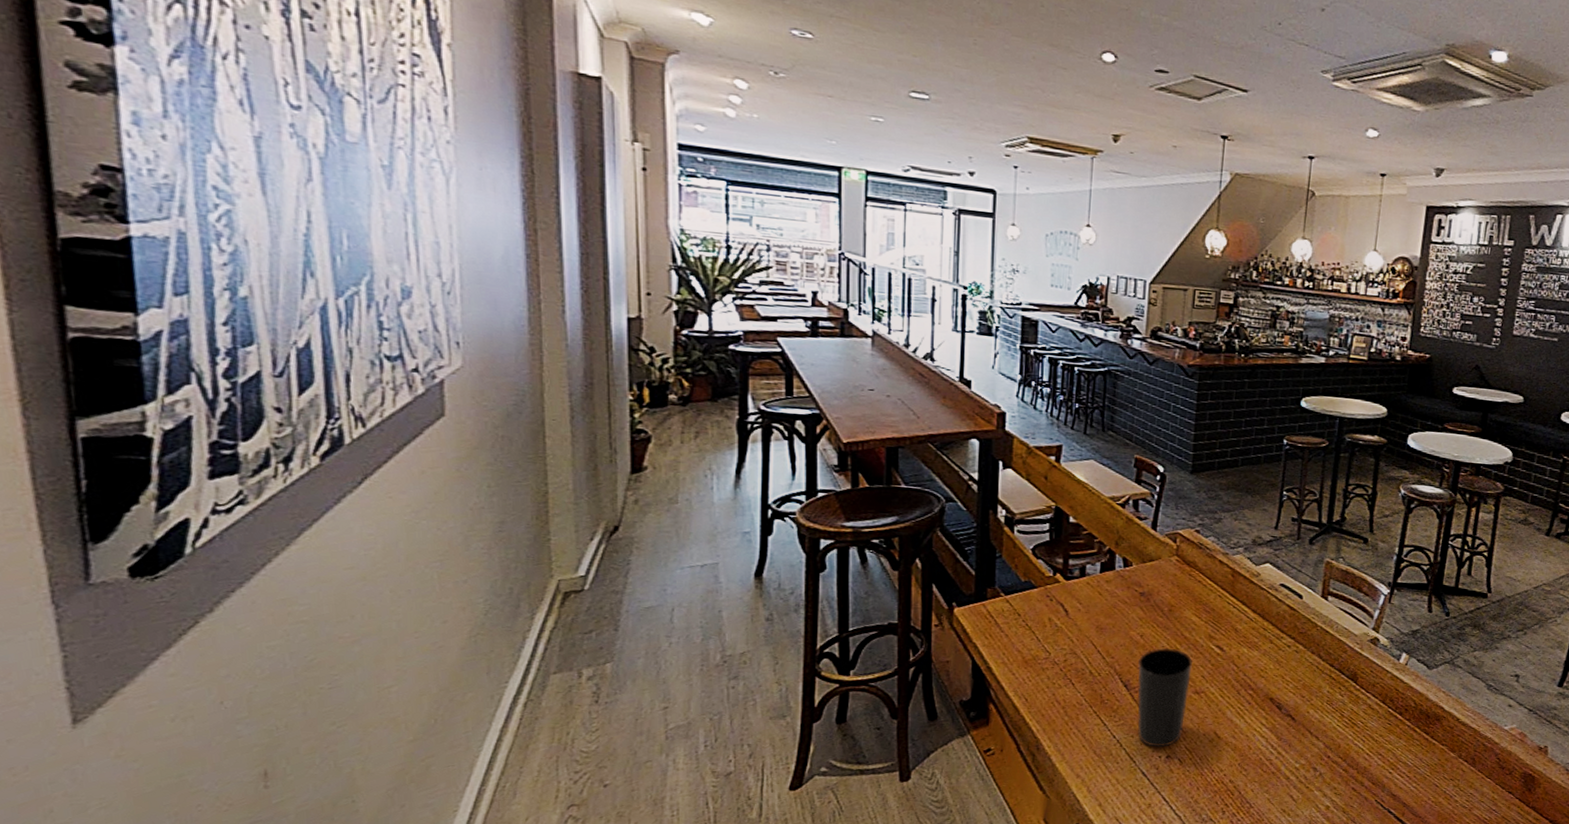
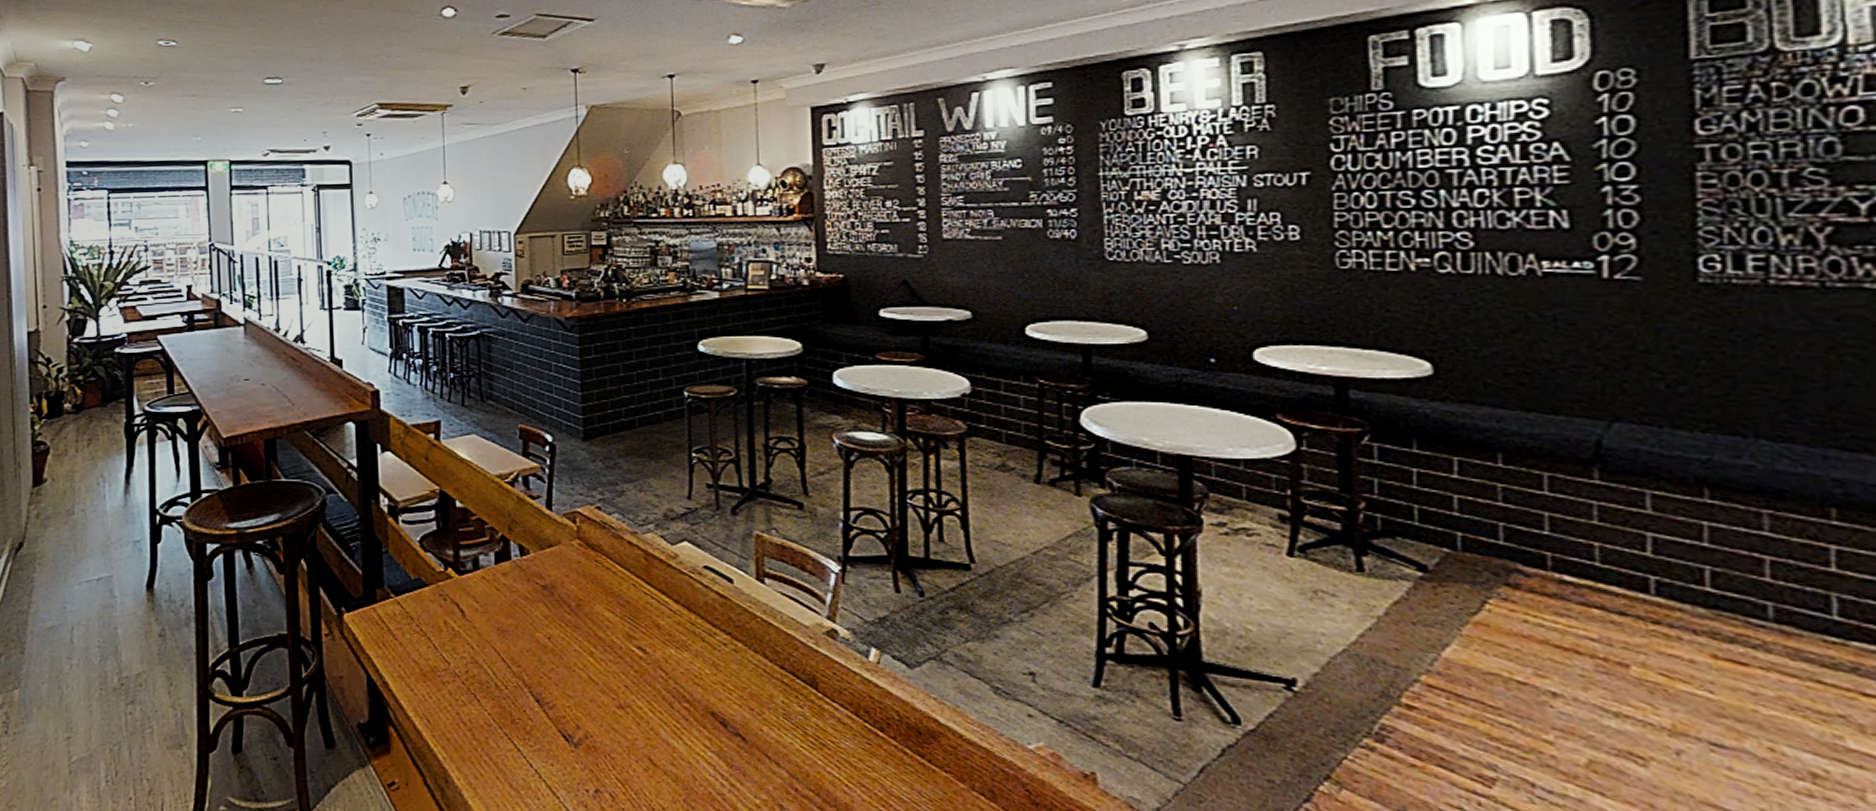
cup: present [1137,648,1194,747] -> none [549,652,613,778]

